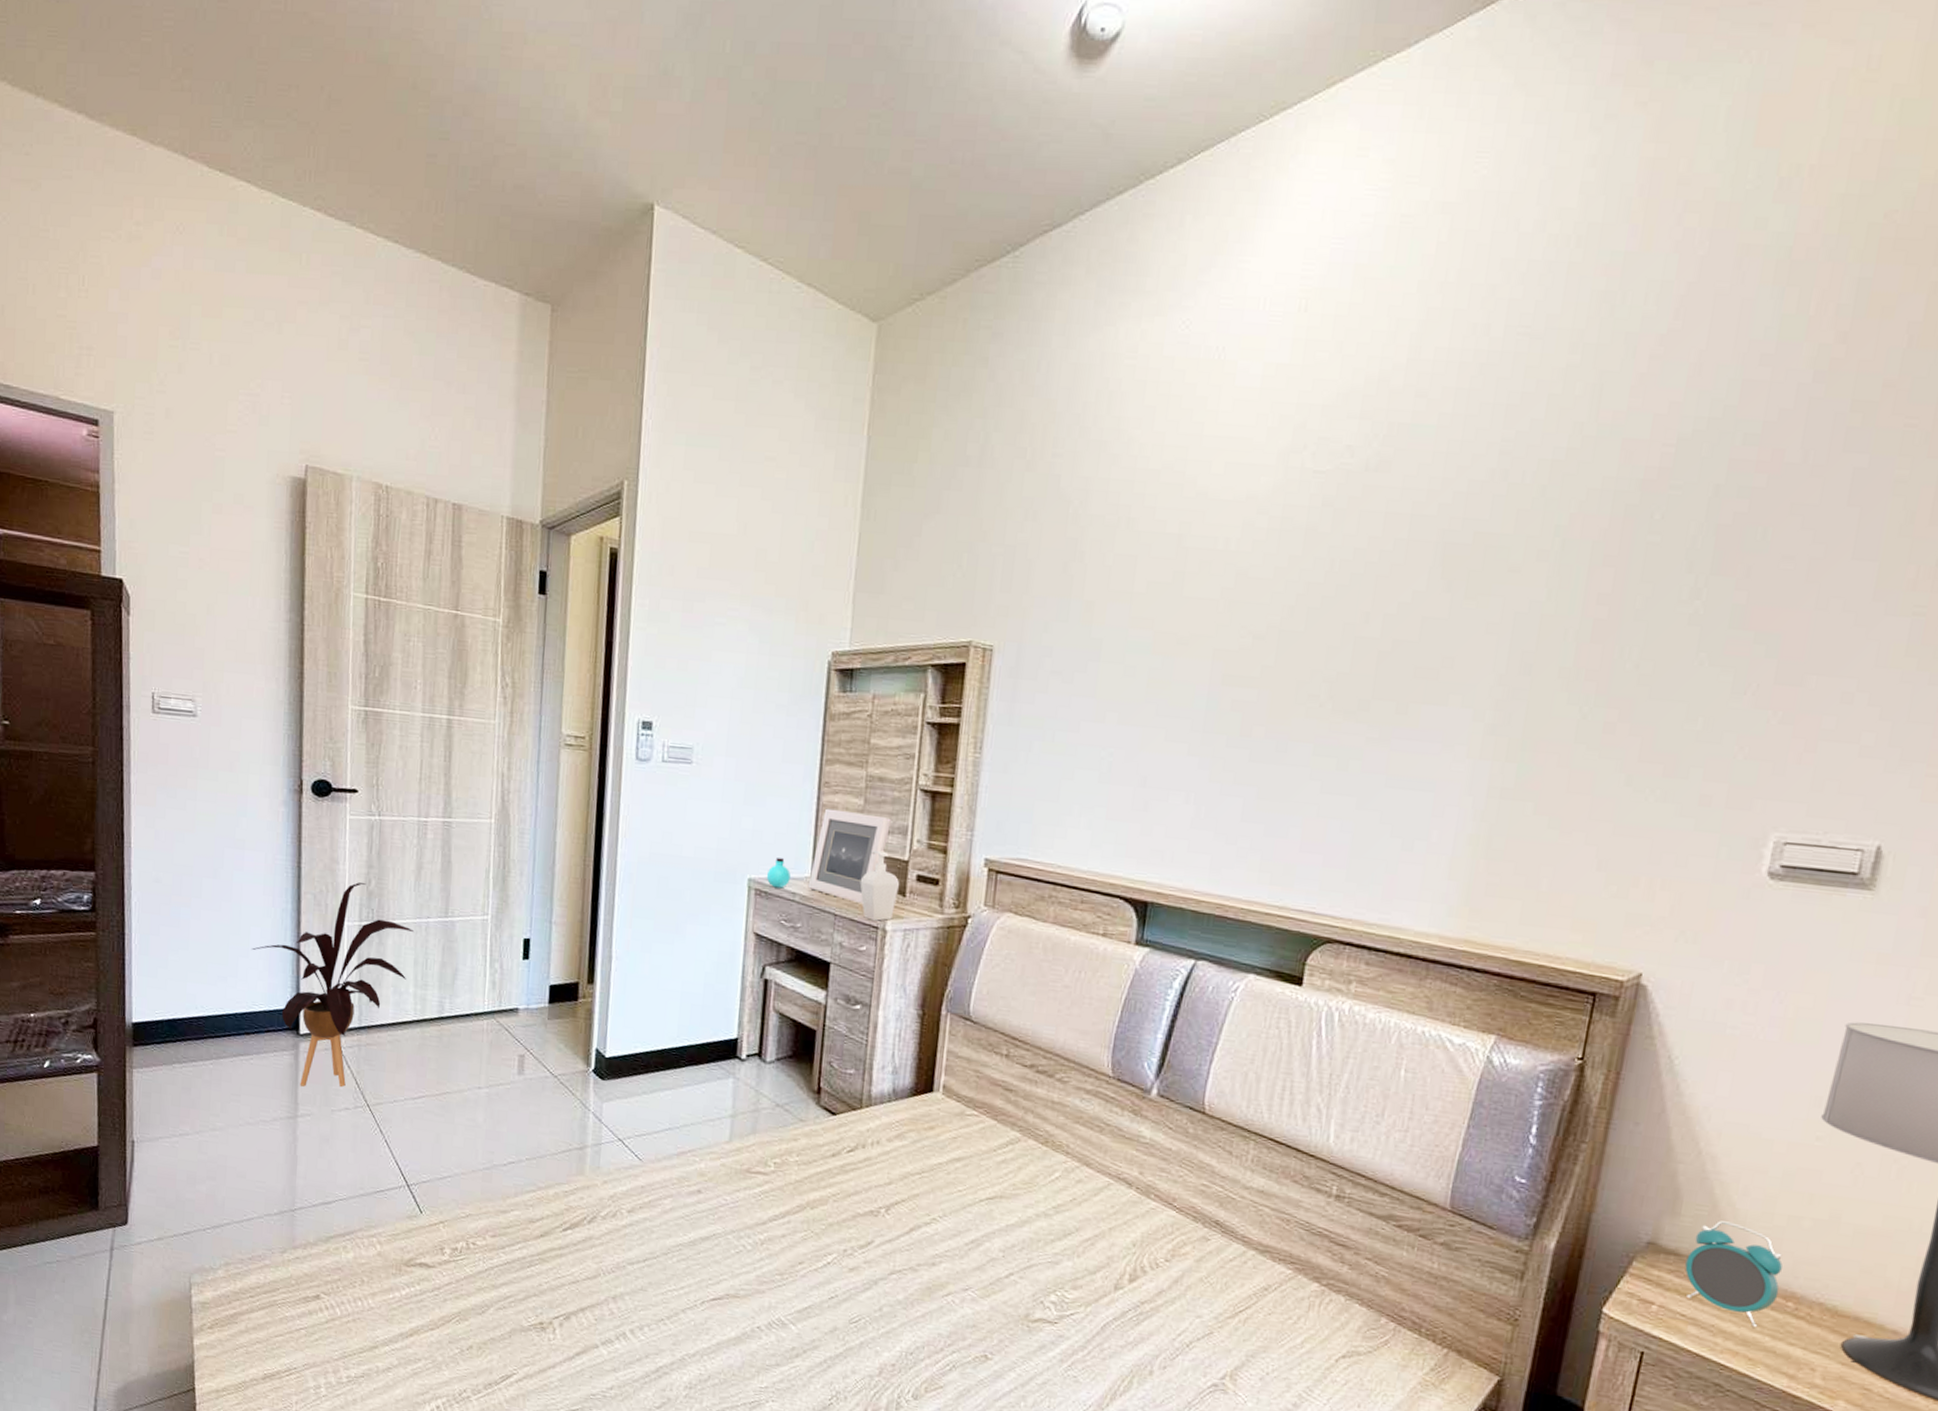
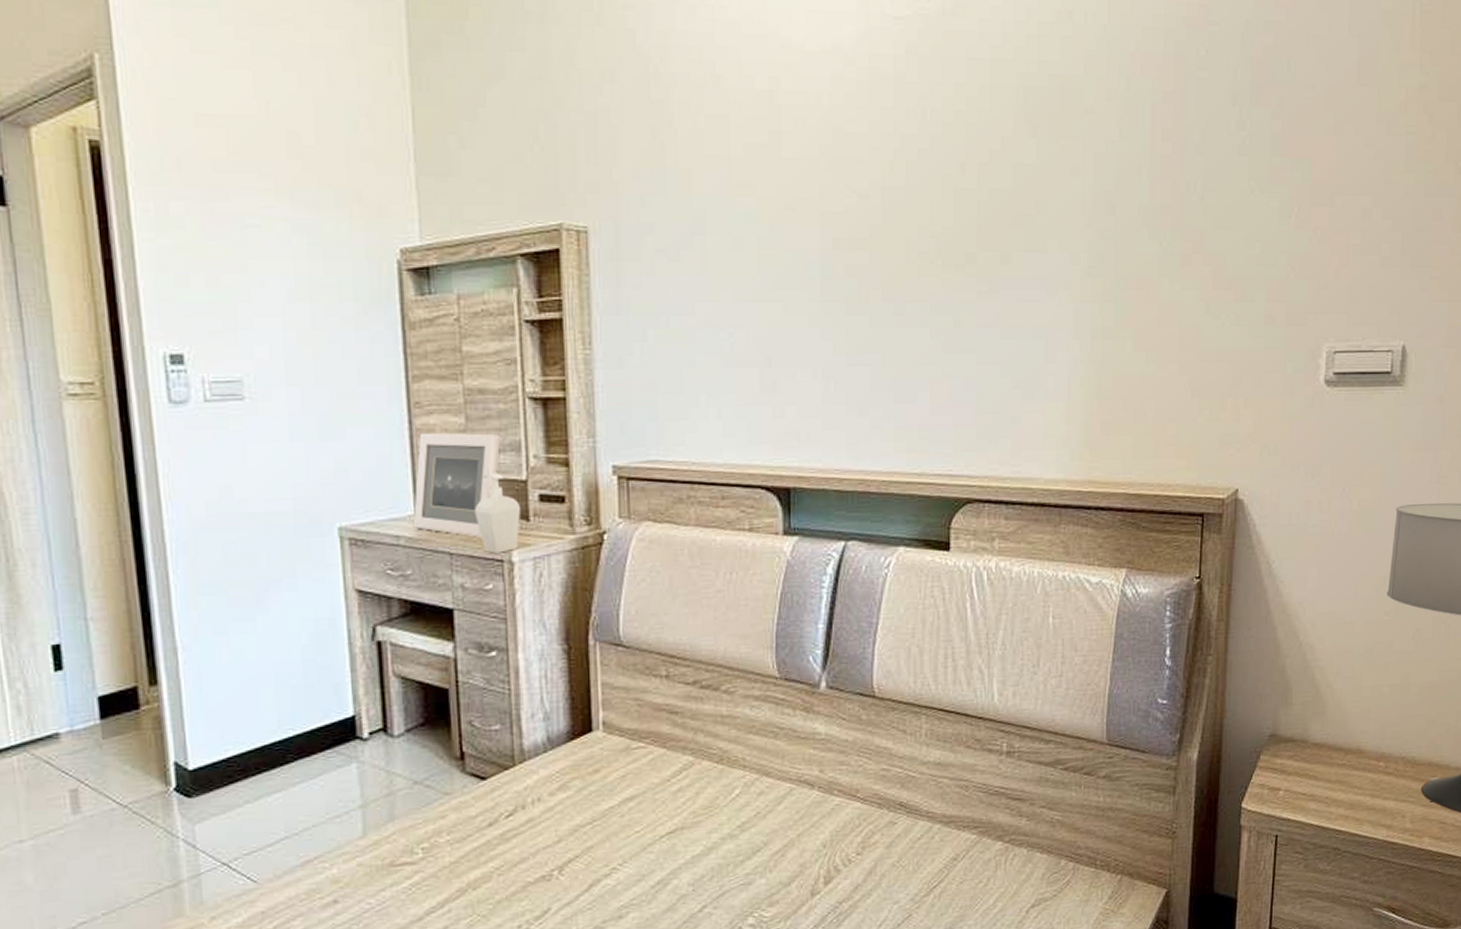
perfume bottle: present [766,858,791,889] -> none [360,498,390,533]
alarm clock: present [1685,1220,1783,1329] -> none [1300,702,1372,792]

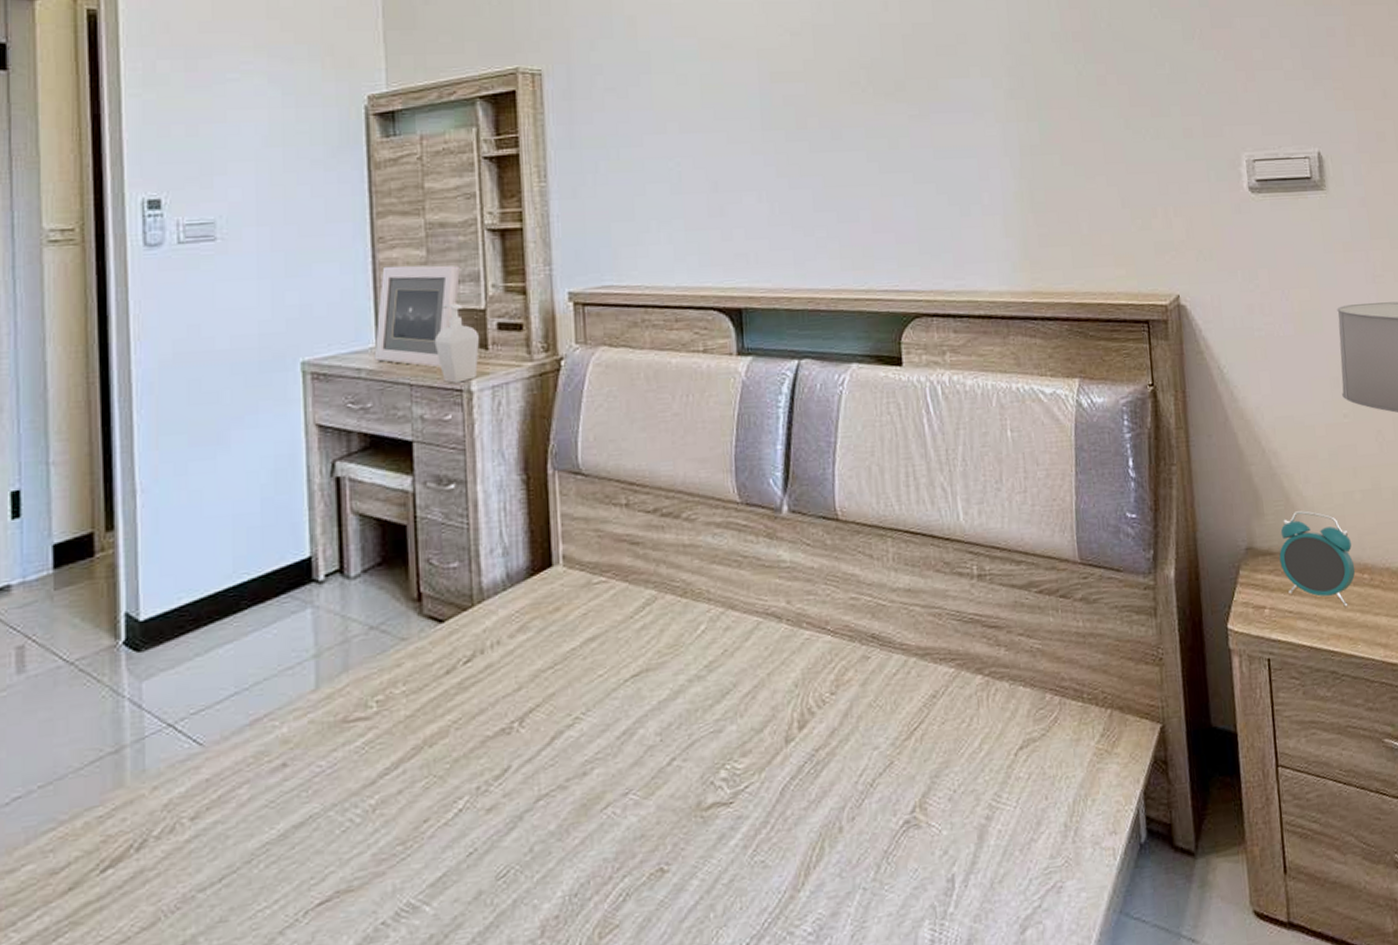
alarm clock: none [1300,702,1372,792] -> present [1279,510,1355,608]

